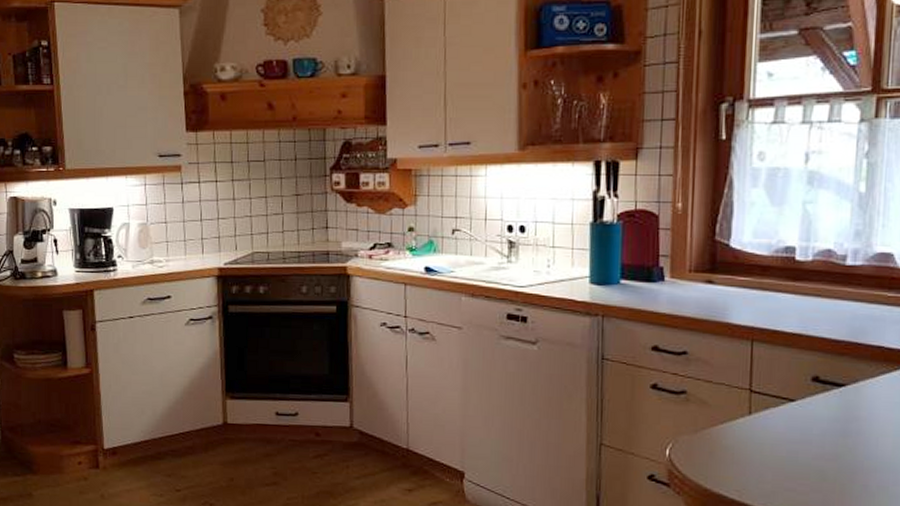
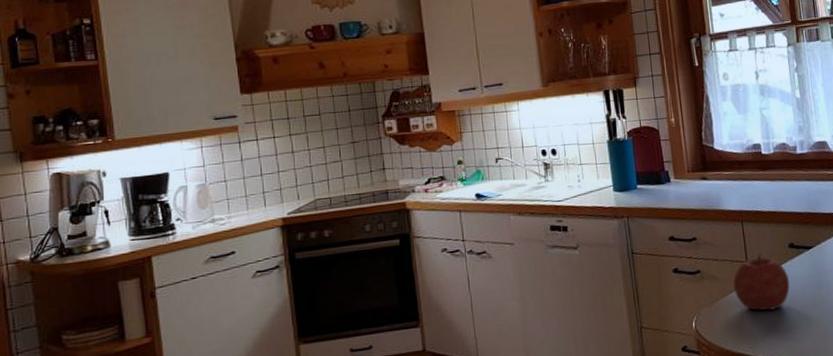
fruit: none [726,382,804,453] -> present [733,253,790,311]

